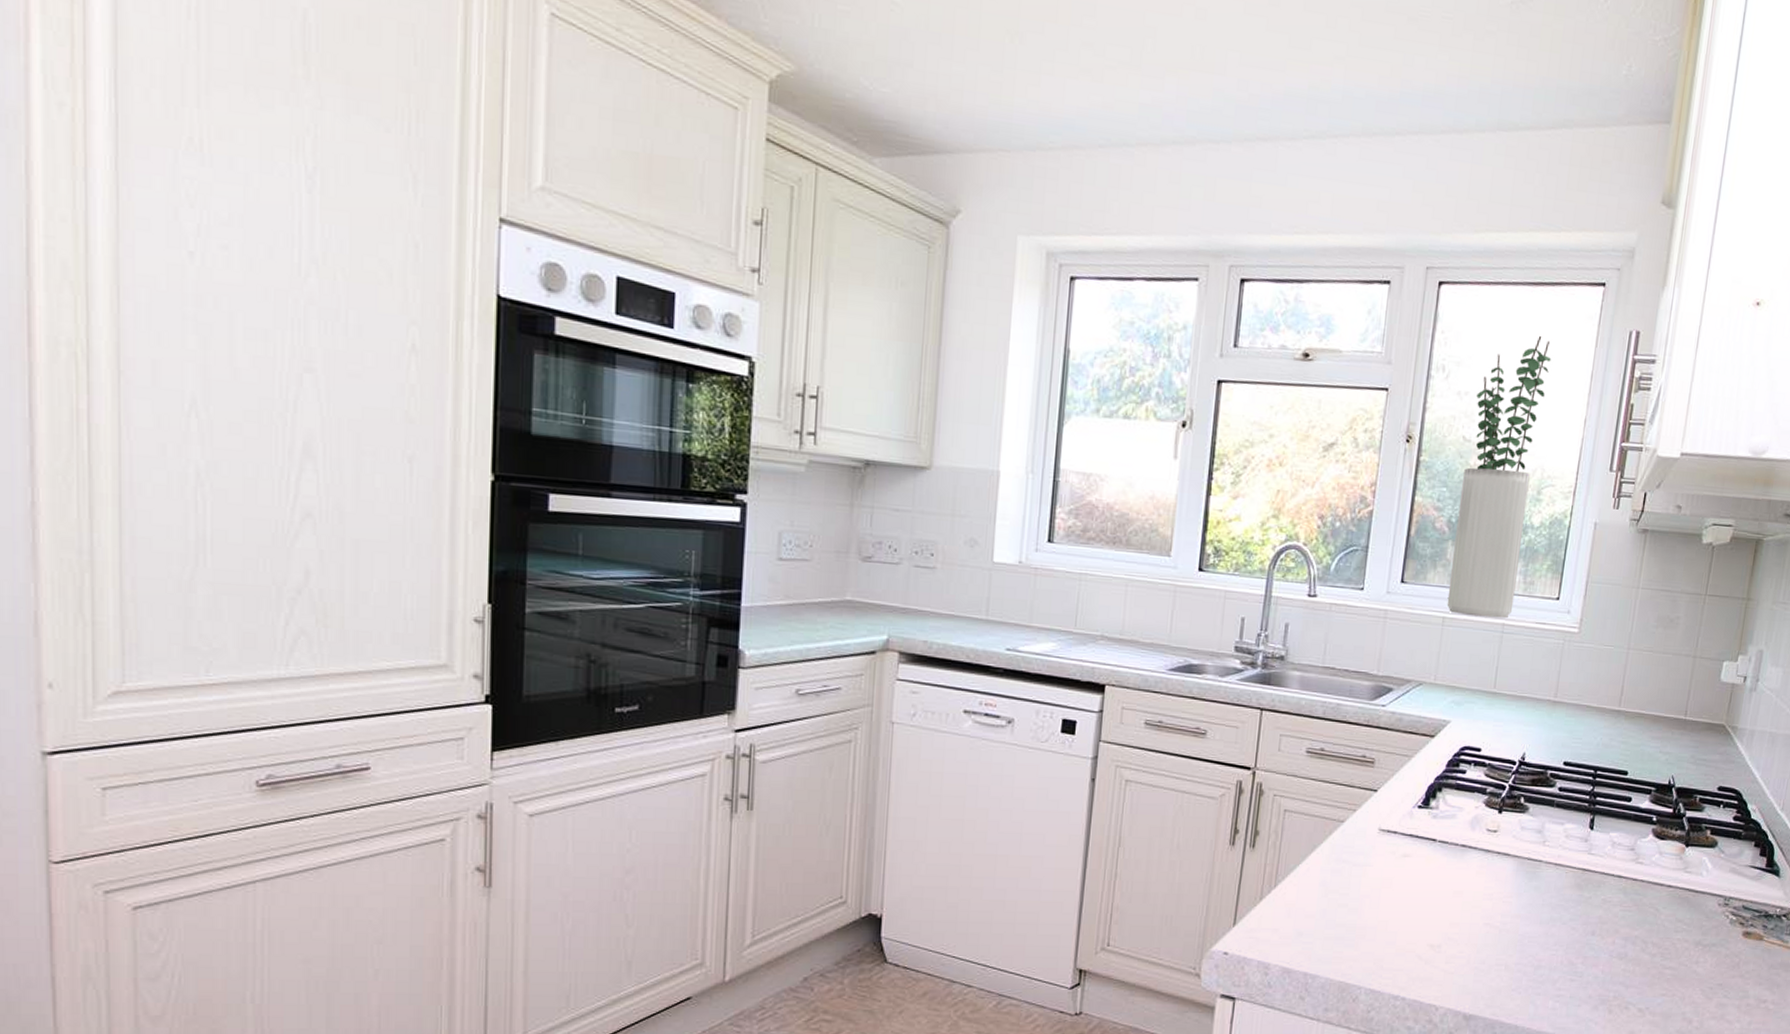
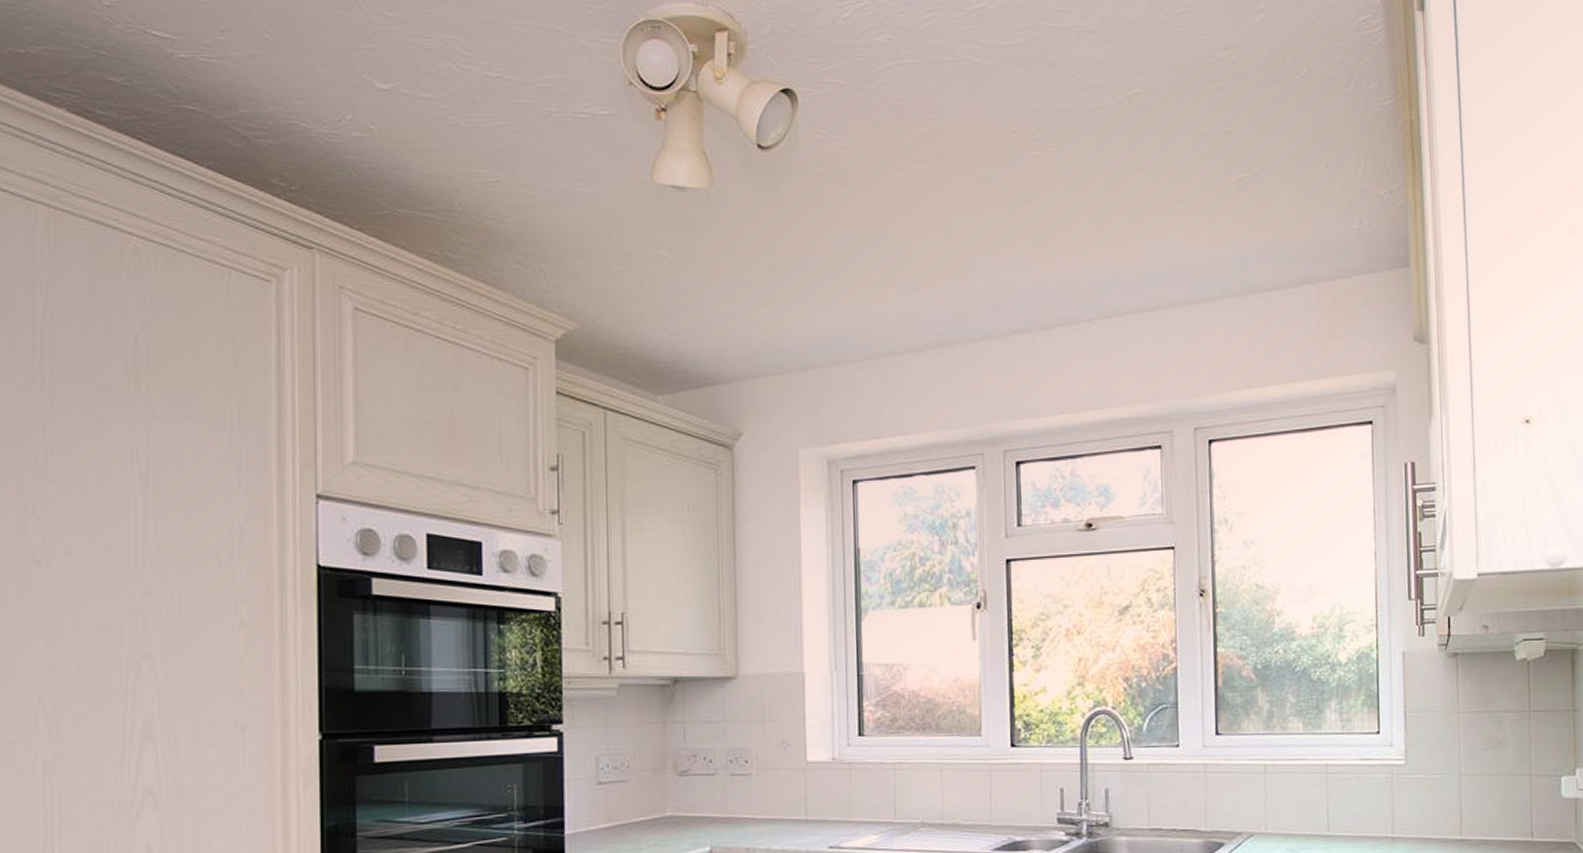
vase: present [1446,335,1551,619] -> none [1261,478,1334,761]

